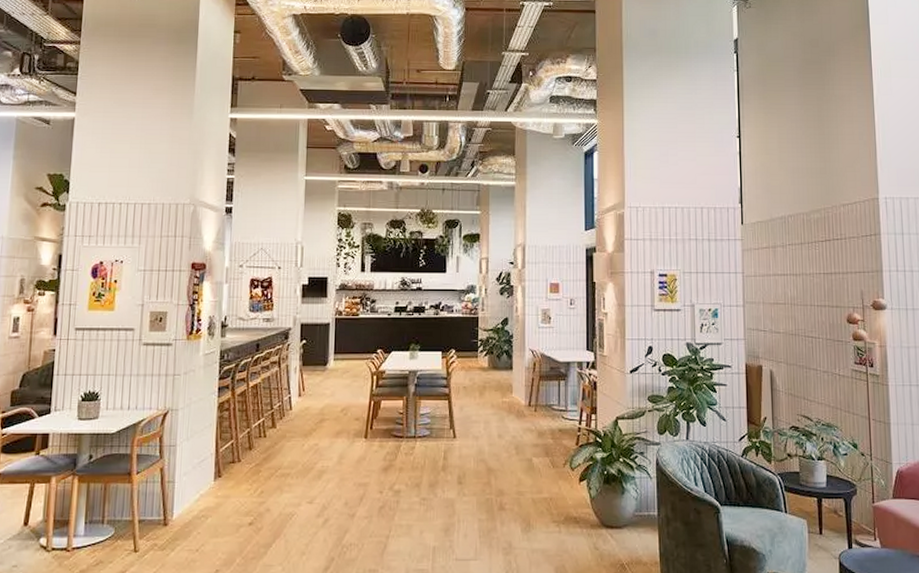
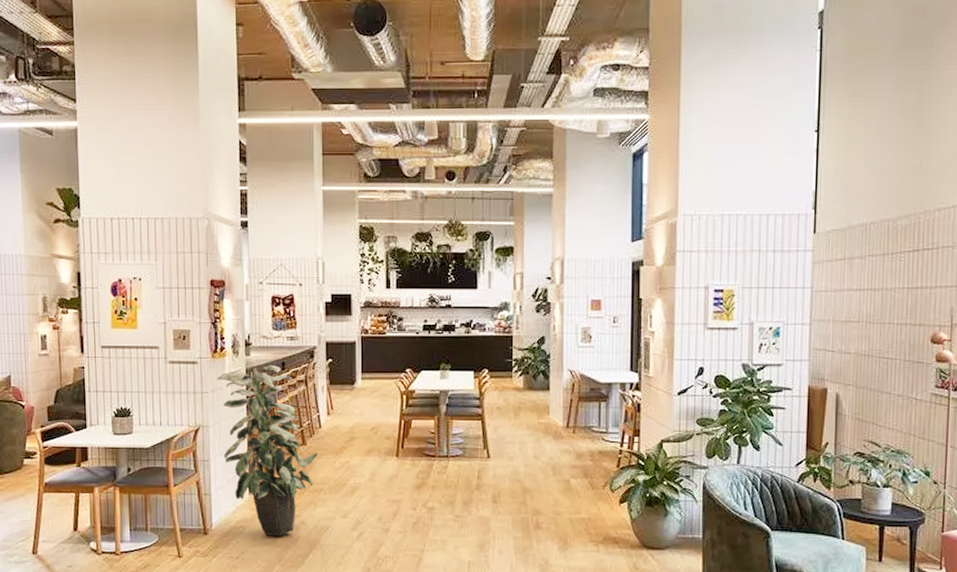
indoor plant: none [190,347,288,525] -> present [217,365,318,536]

